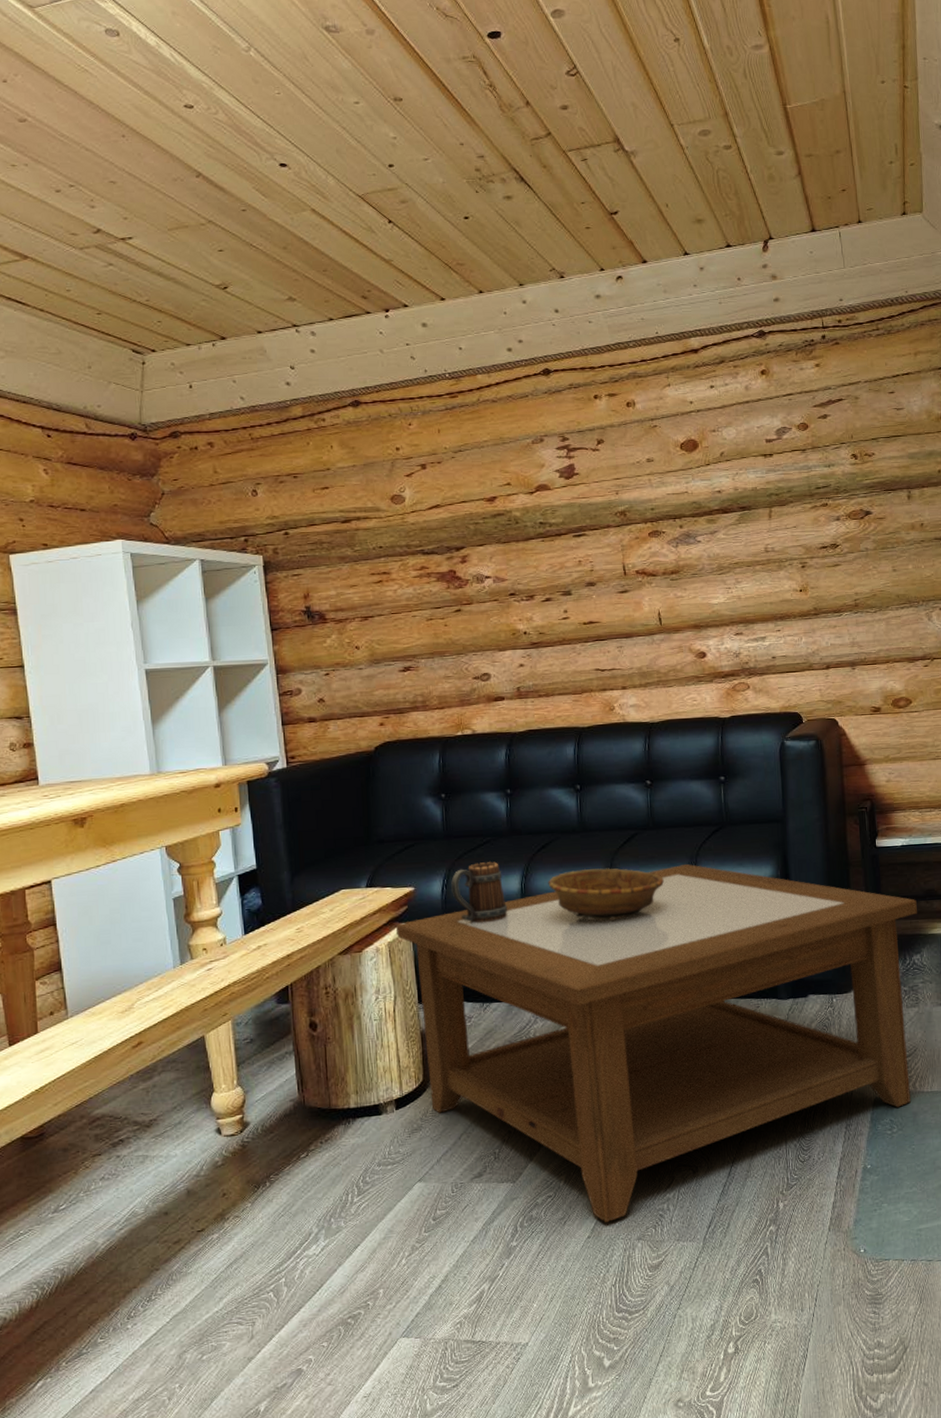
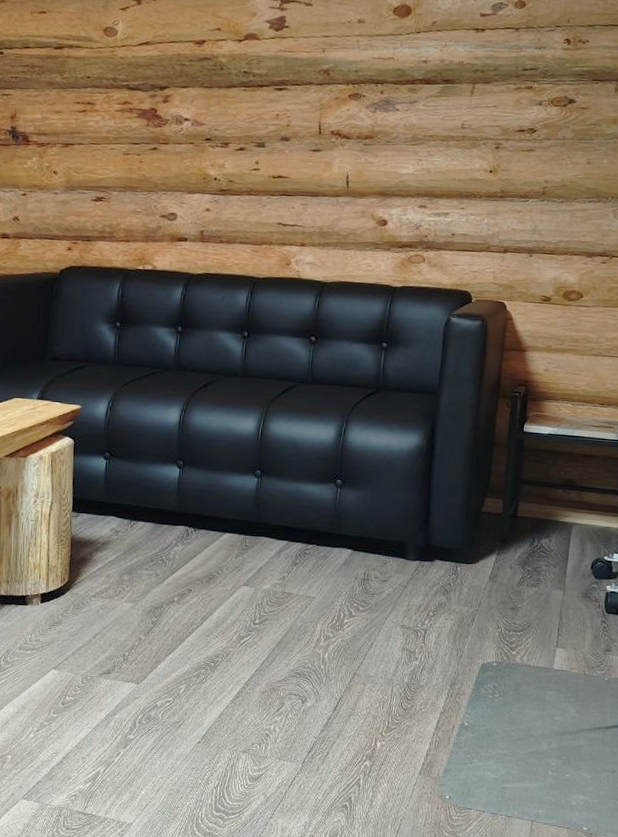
coffee table: present [395,864,917,1223] -> none [59,421,554,733]
mug: present [451,861,508,924] -> none [115,391,165,449]
decorative bowl: present [548,868,664,920] -> none [205,411,314,462]

